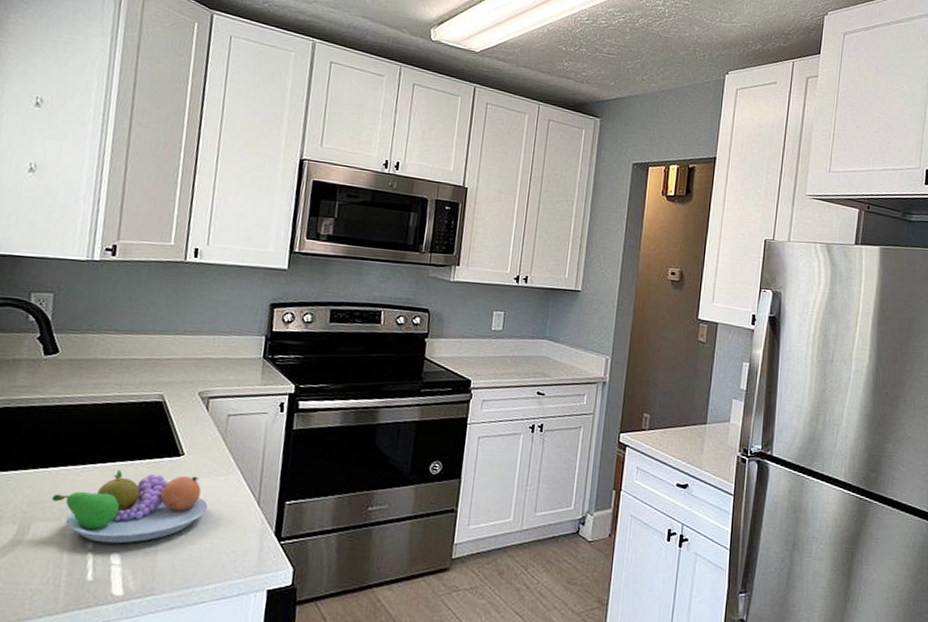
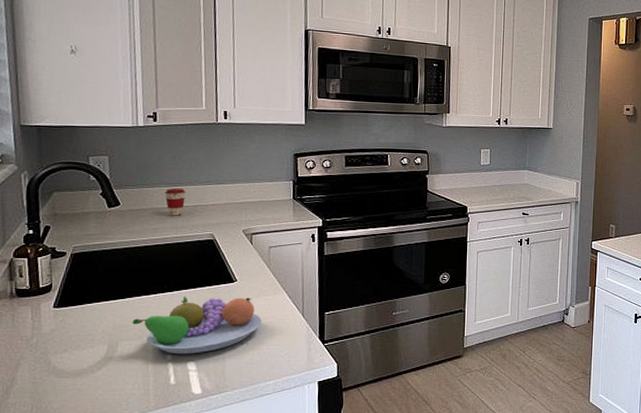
coffee cup: none [112,336,138,371] -> present [165,188,186,216]

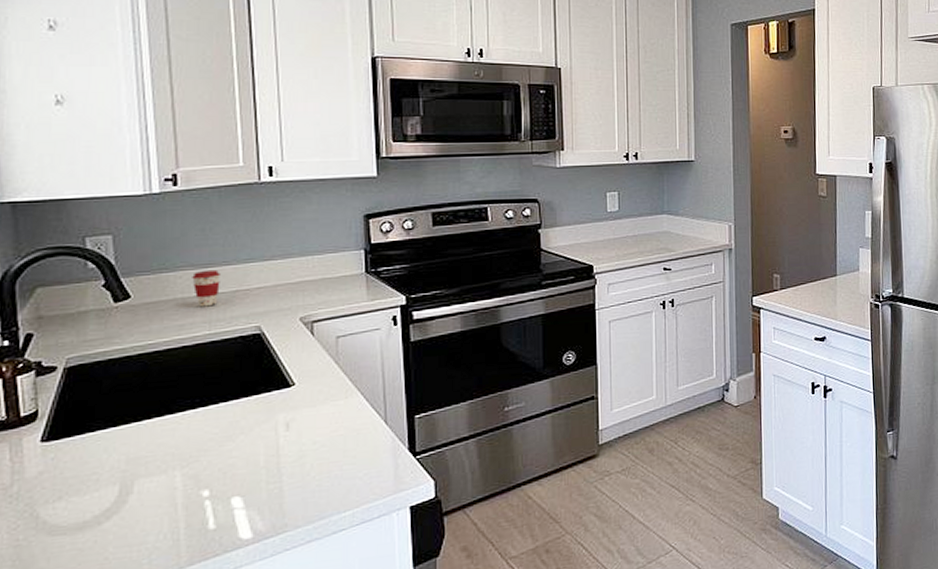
fruit bowl: present [132,296,262,354] -> none [153,405,331,489]

